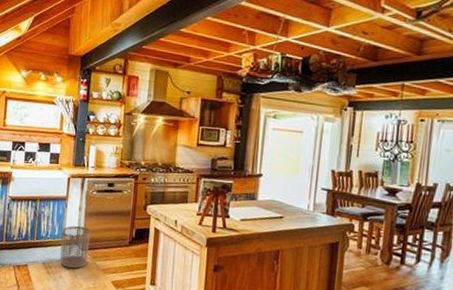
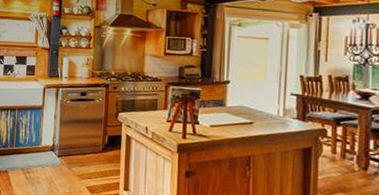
waste bin: present [60,226,91,269] -> none [37,133,66,175]

